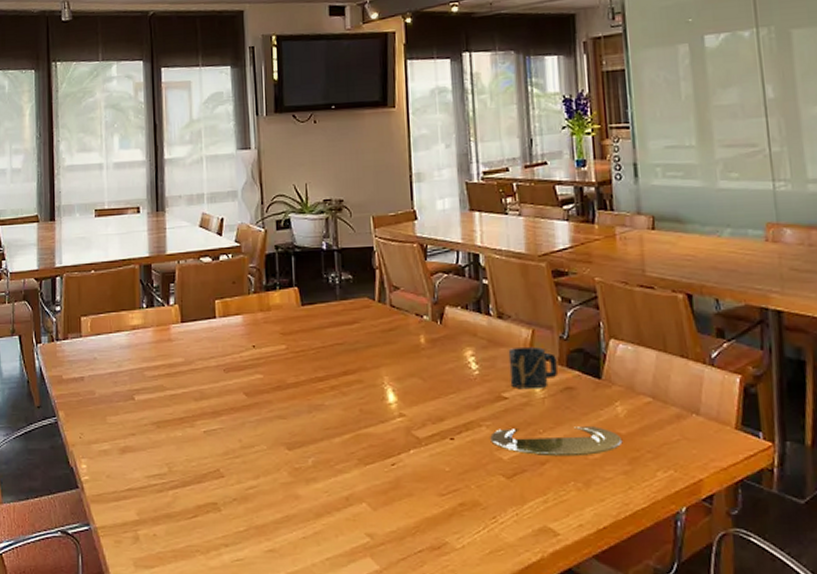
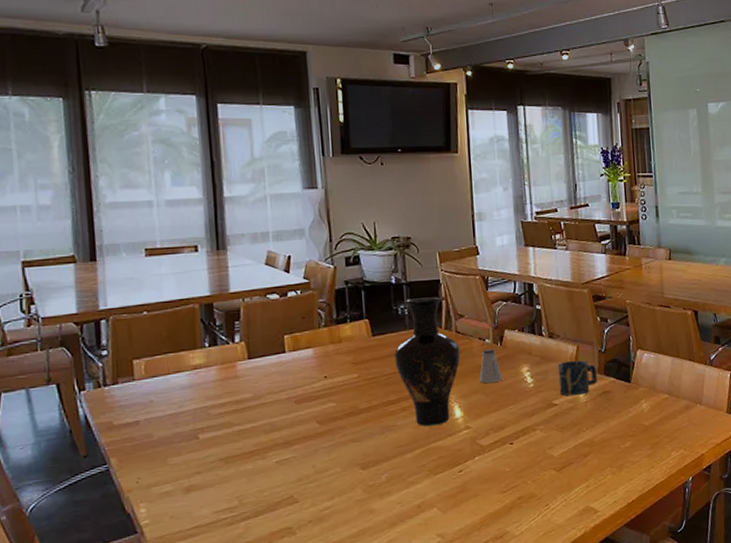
vase: none [324,265,395,410] -> present [394,297,461,427]
saltshaker: none [416,327,442,365] -> present [479,349,502,383]
plate: present [490,426,623,457] -> none [543,421,647,450]

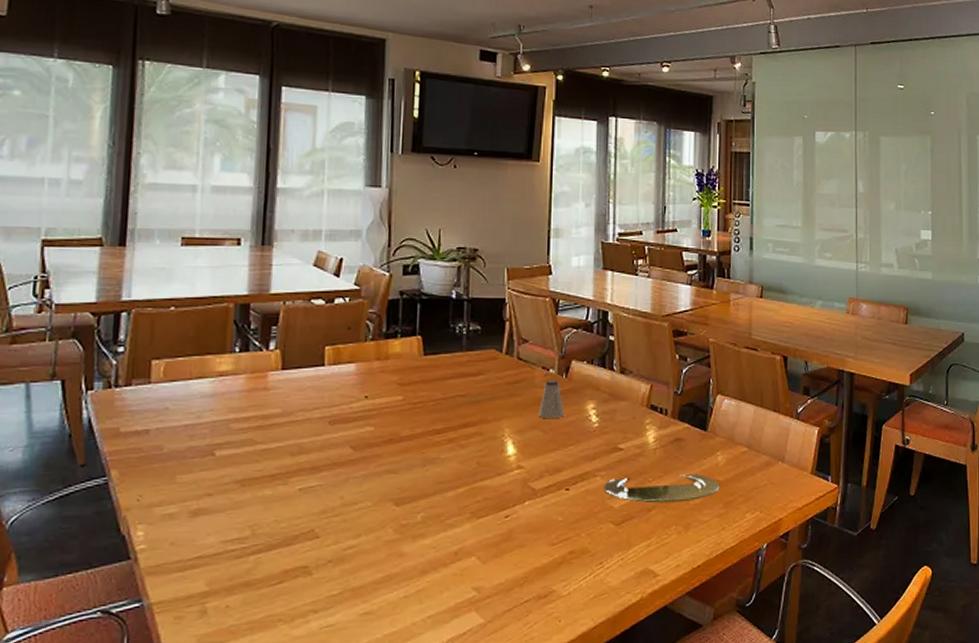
vase: present [394,297,461,427] -> none [446,317,520,463]
plate: none [543,421,647,450] -> present [604,474,720,504]
cup: present [557,360,597,396] -> none [626,400,670,441]

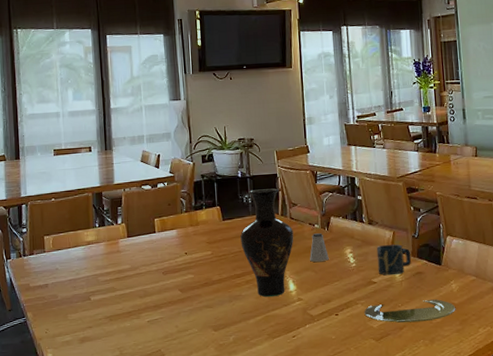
vase: none [446,317,520,463] -> present [240,188,294,298]
cup: none [626,400,670,441] -> present [376,244,411,275]

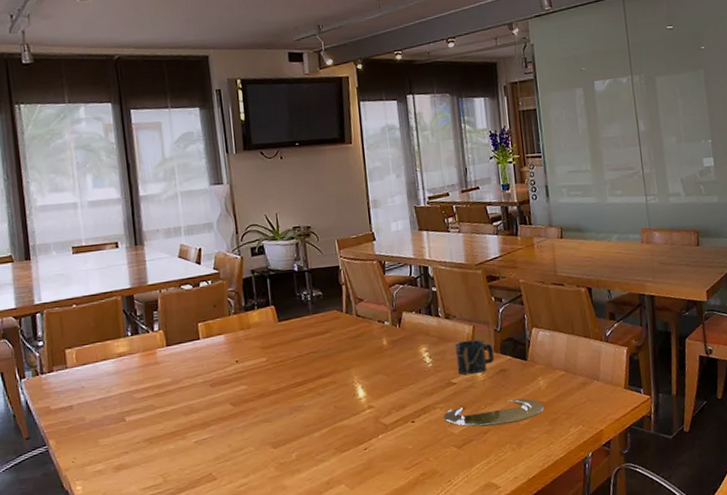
vase: present [240,188,294,298] -> none [299,282,362,407]
saltshaker: present [310,233,329,262] -> none [380,331,402,364]

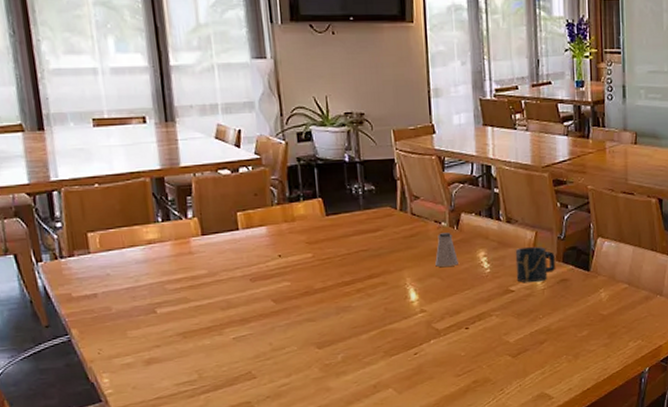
saltshaker: none [380,331,402,364] -> present [435,232,458,267]
plate: present [443,398,545,427] -> none [499,310,605,337]

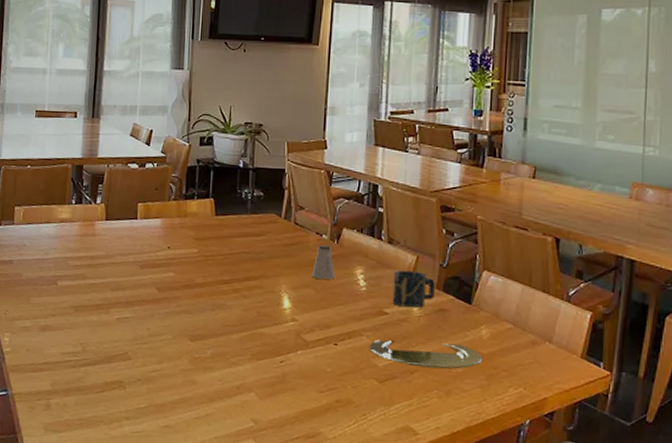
plate: none [499,310,605,337] -> present [369,339,483,369]

